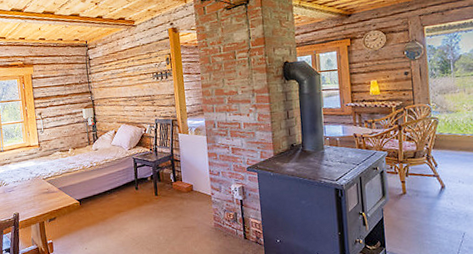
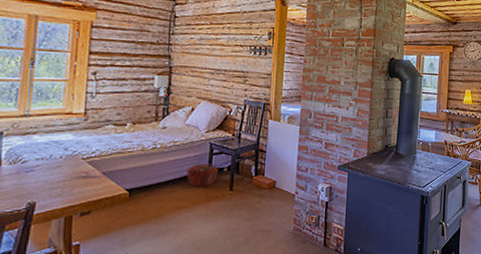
woven basket: none [119,175,144,194] -> present [186,164,219,187]

